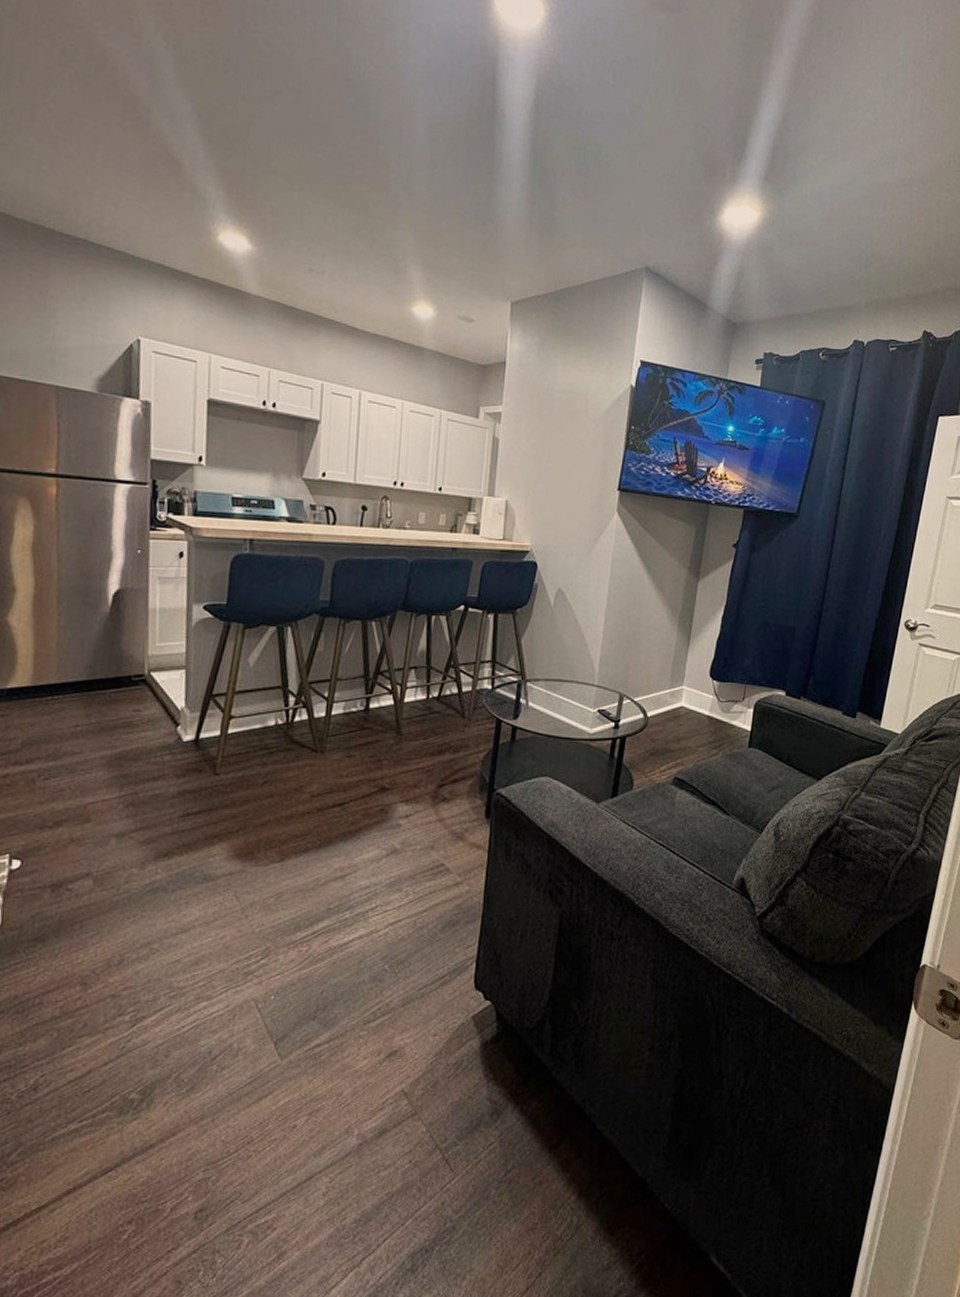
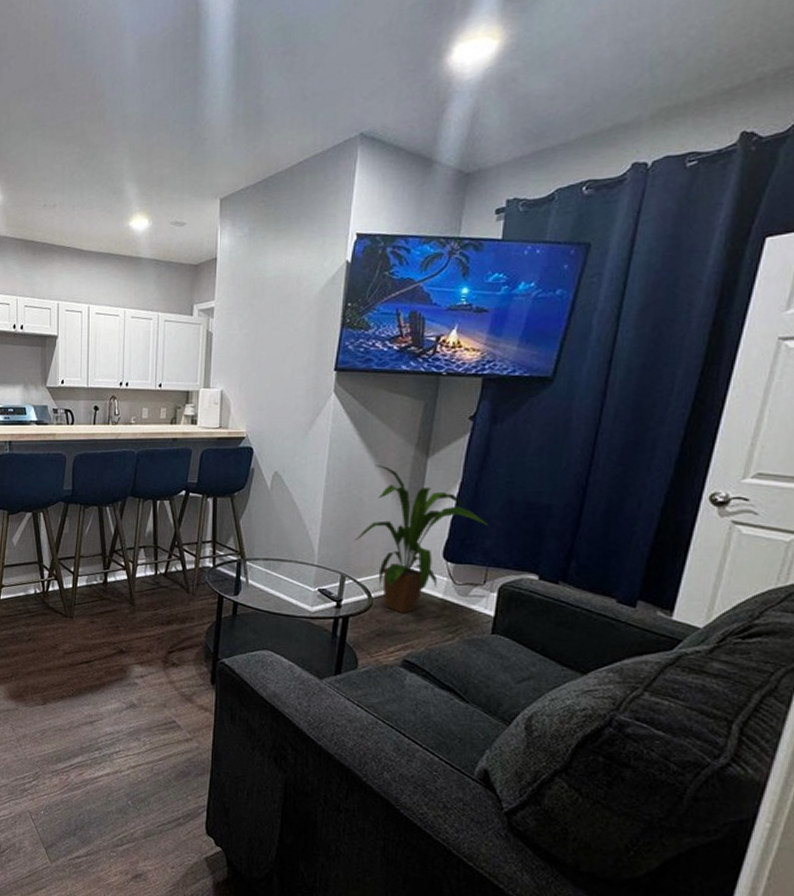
house plant: none [632,585,746,731] -> present [354,465,488,613]

